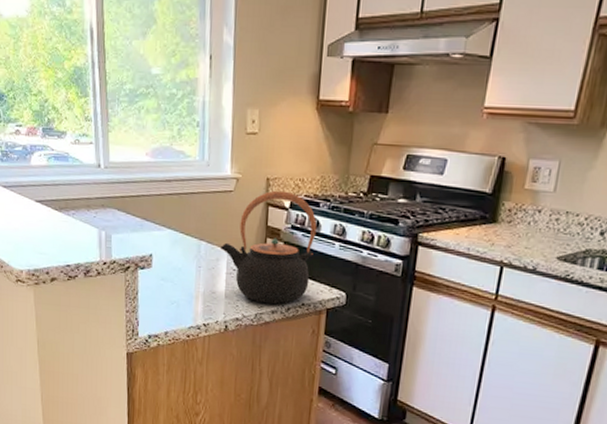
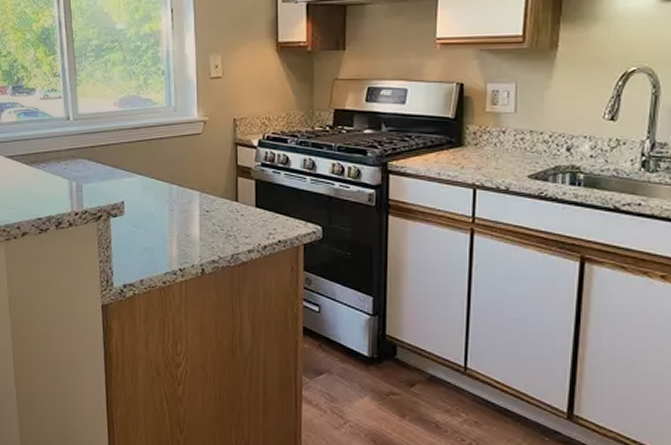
teapot: present [219,190,317,305] -> none [191,130,287,244]

